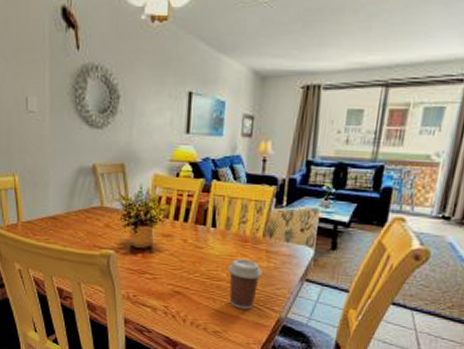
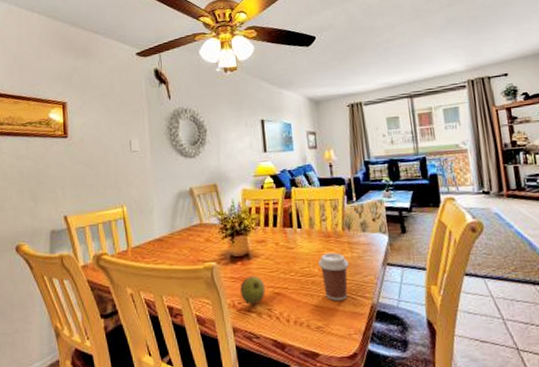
apple: none [137,270,165,299] -> present [240,275,266,304]

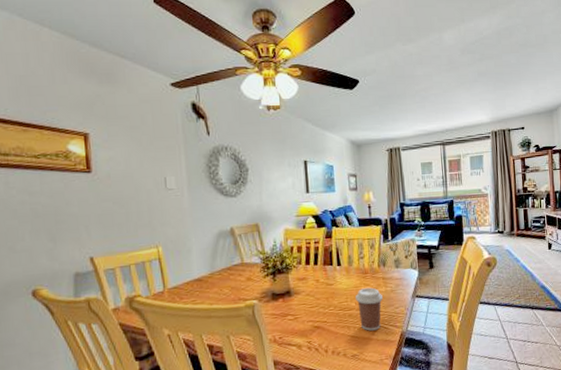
apple: present [240,275,266,304] -> none [281,311,306,339]

